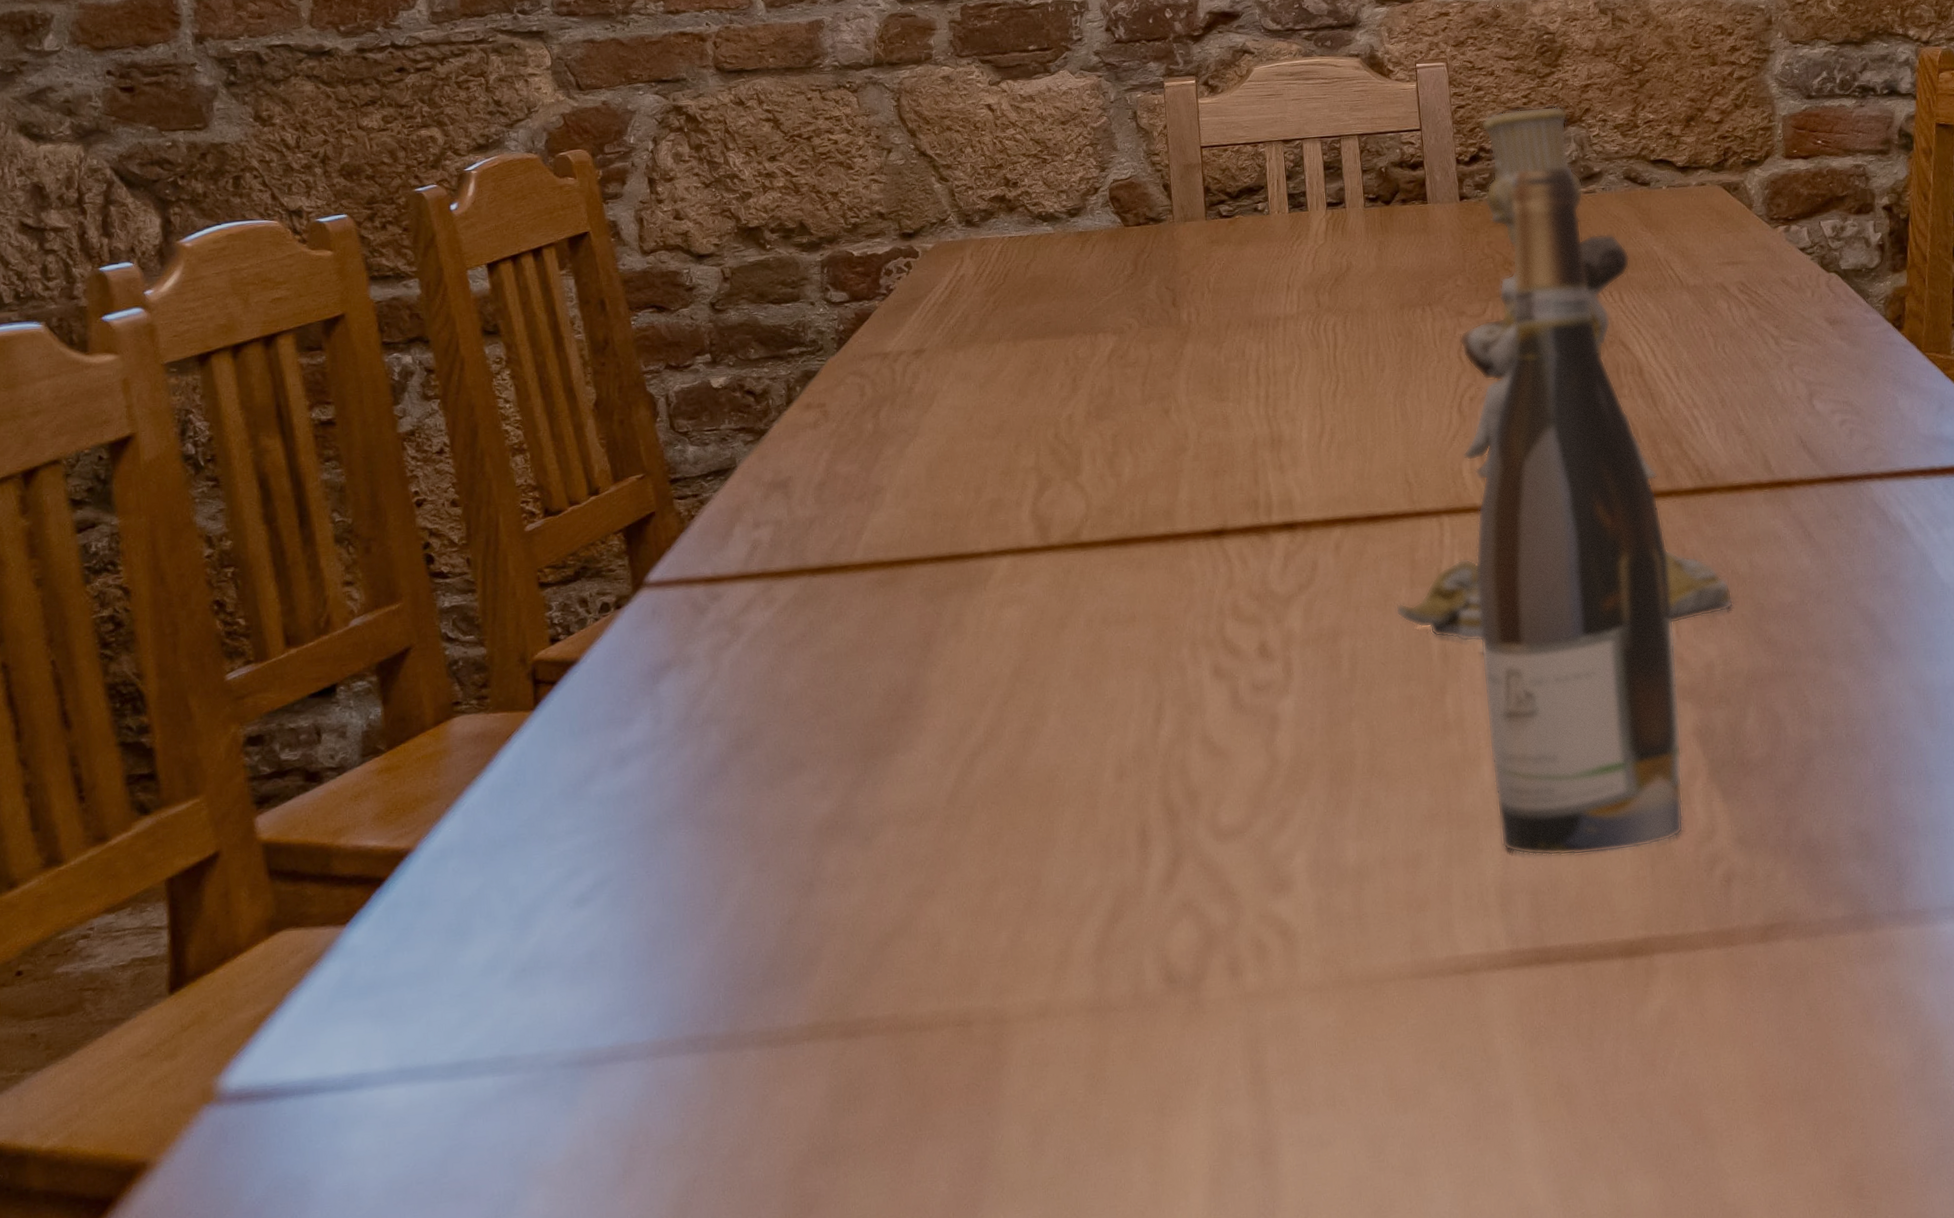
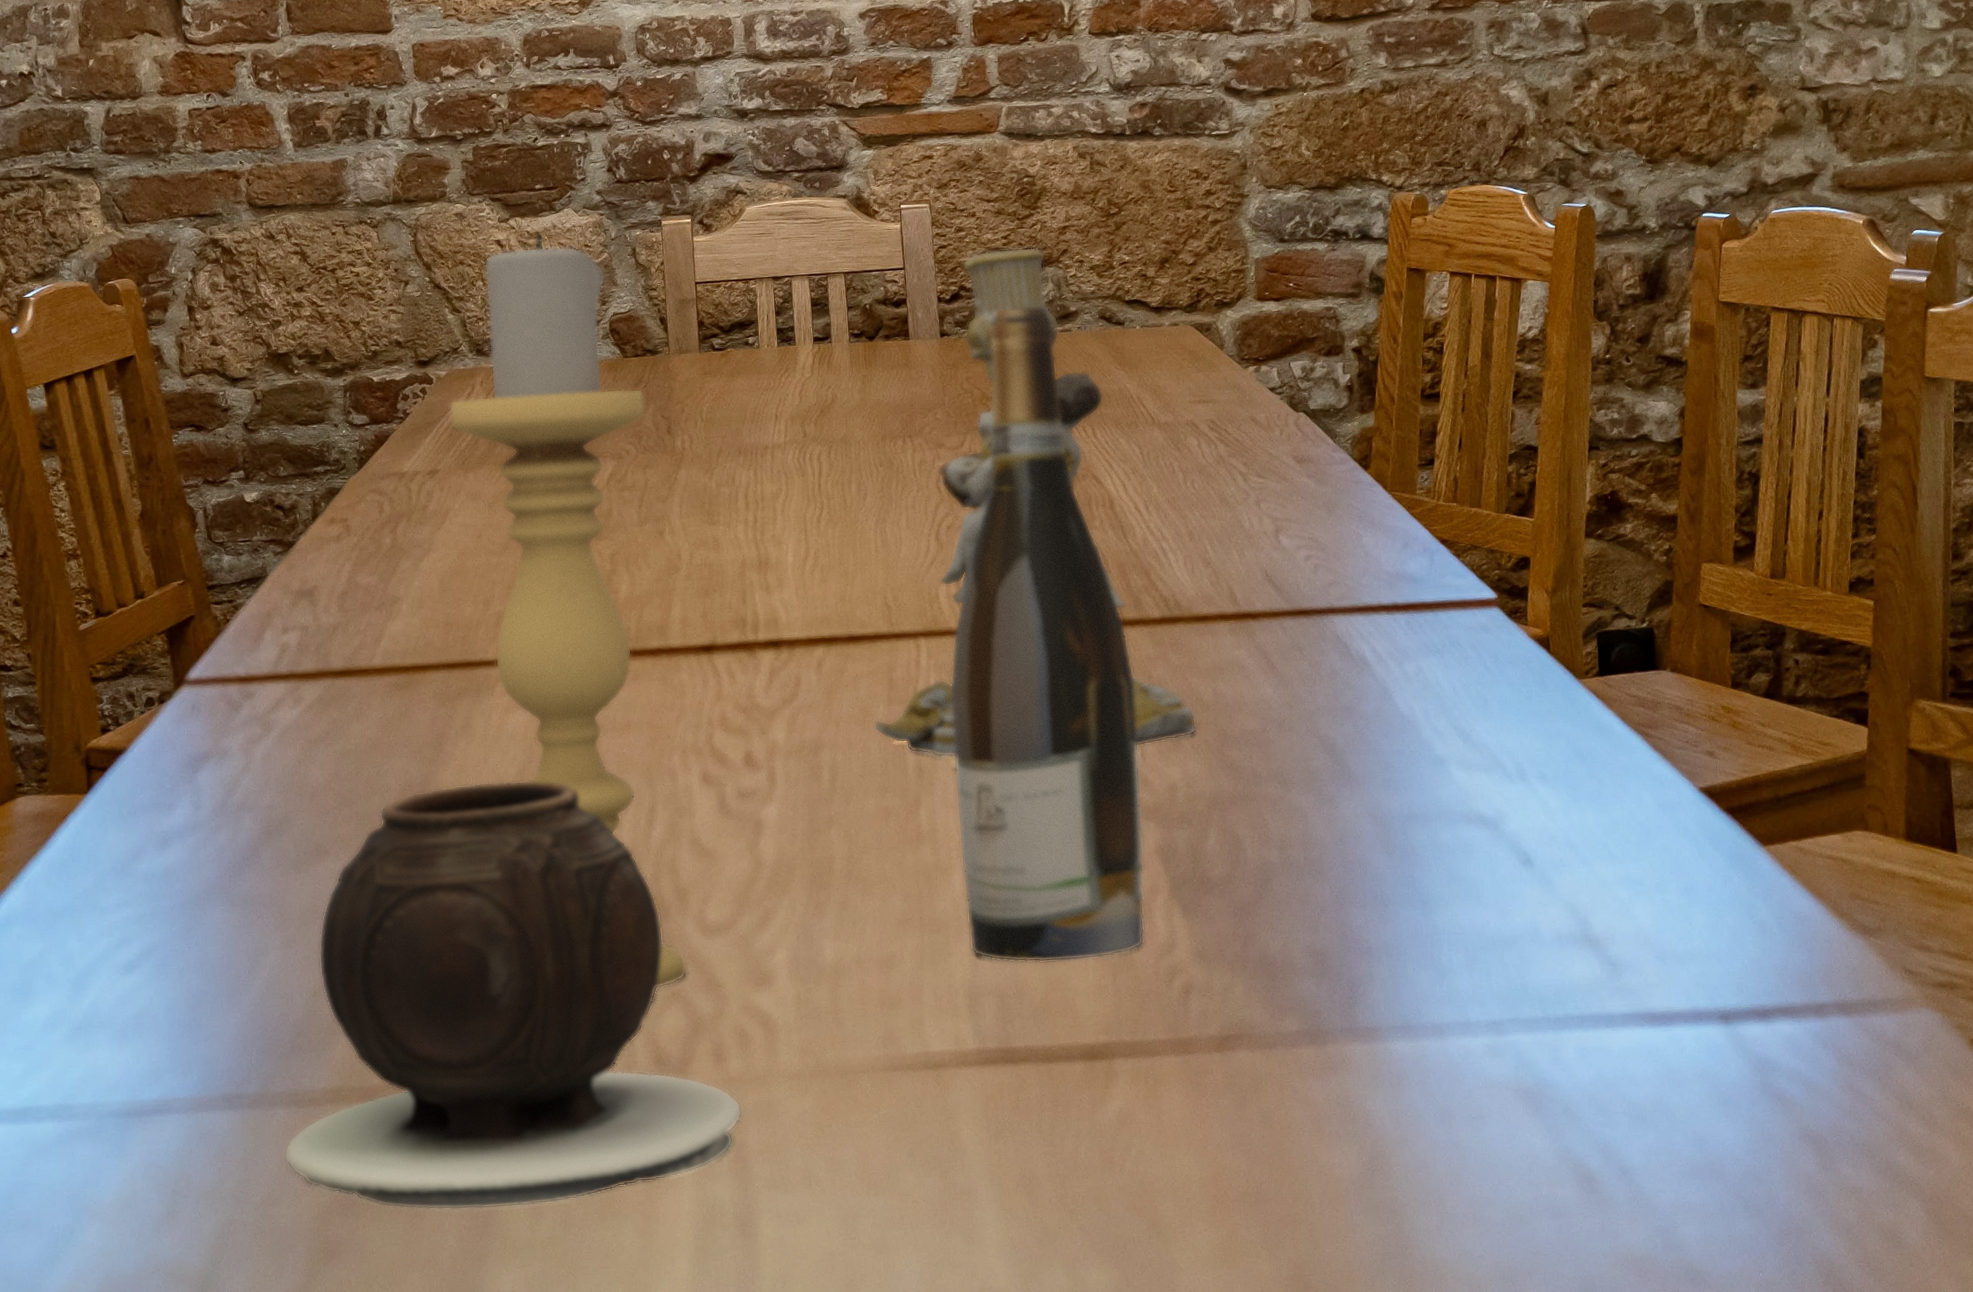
vase: none [754,680,1261,1154] -> present [283,780,743,1211]
candle holder: none [936,96,1200,901] -> present [449,233,688,990]

